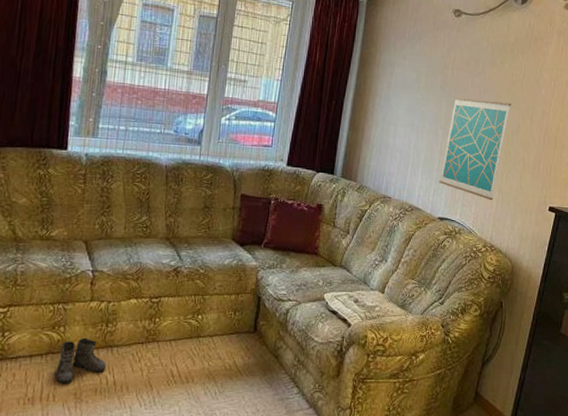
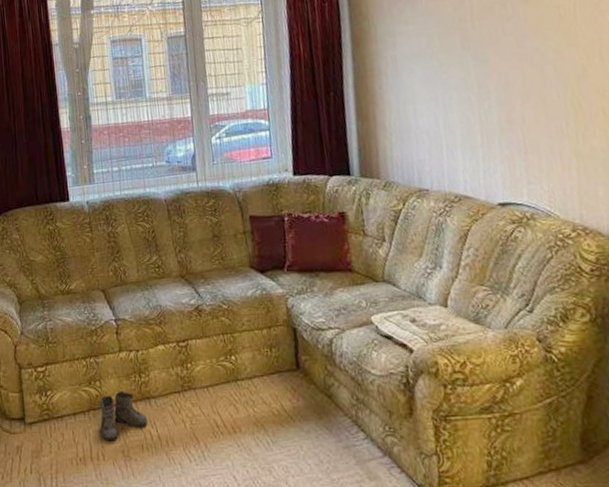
wall art: present [439,97,512,201] -> none [483,42,572,171]

